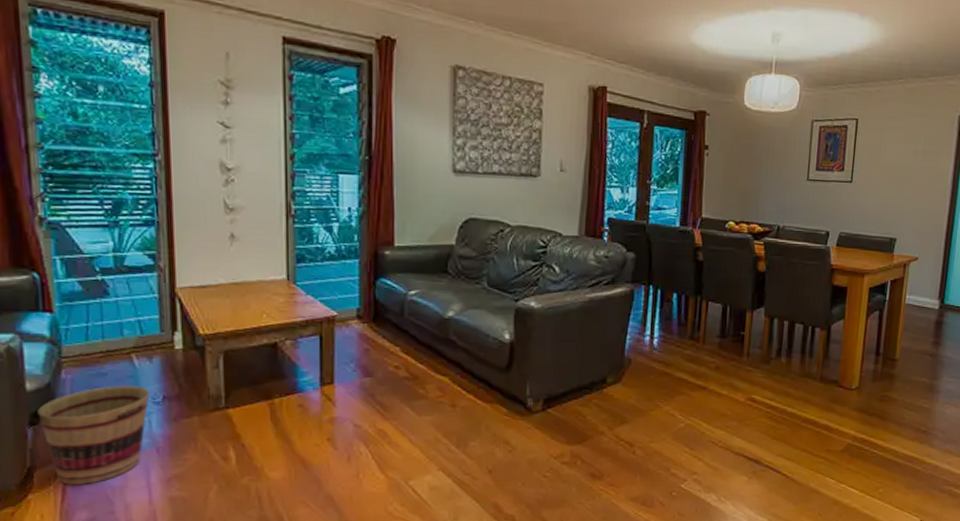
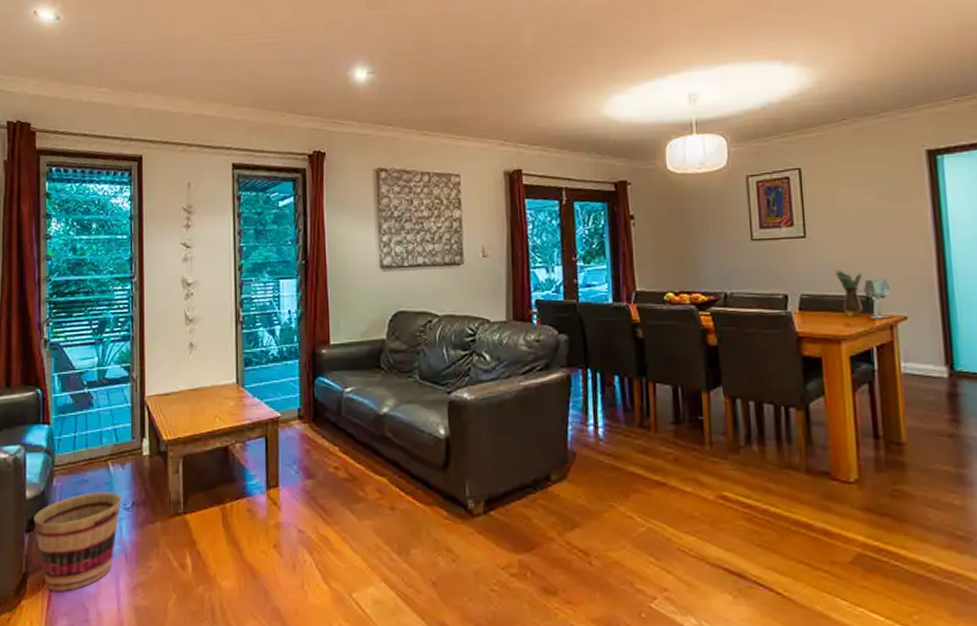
vase: none [869,213,890,255] -> present [834,269,863,317]
wine glass: none [889,223,910,258] -> present [864,278,891,319]

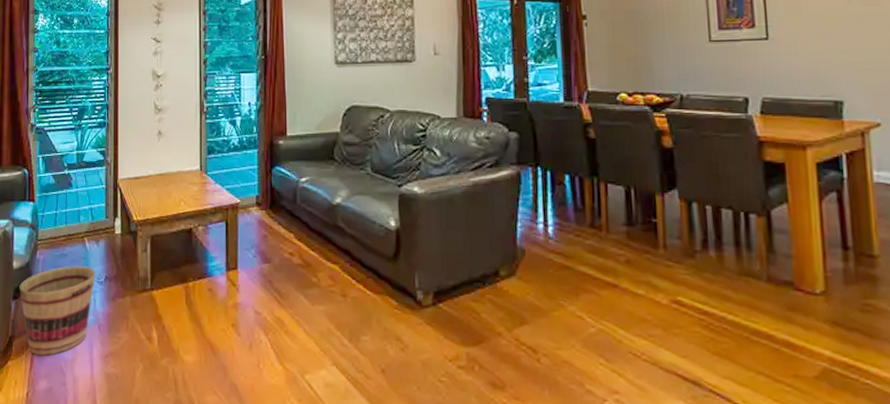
vase: present [834,269,863,317] -> none [800,73,831,122]
wine glass: present [864,278,891,319] -> none [832,83,863,125]

